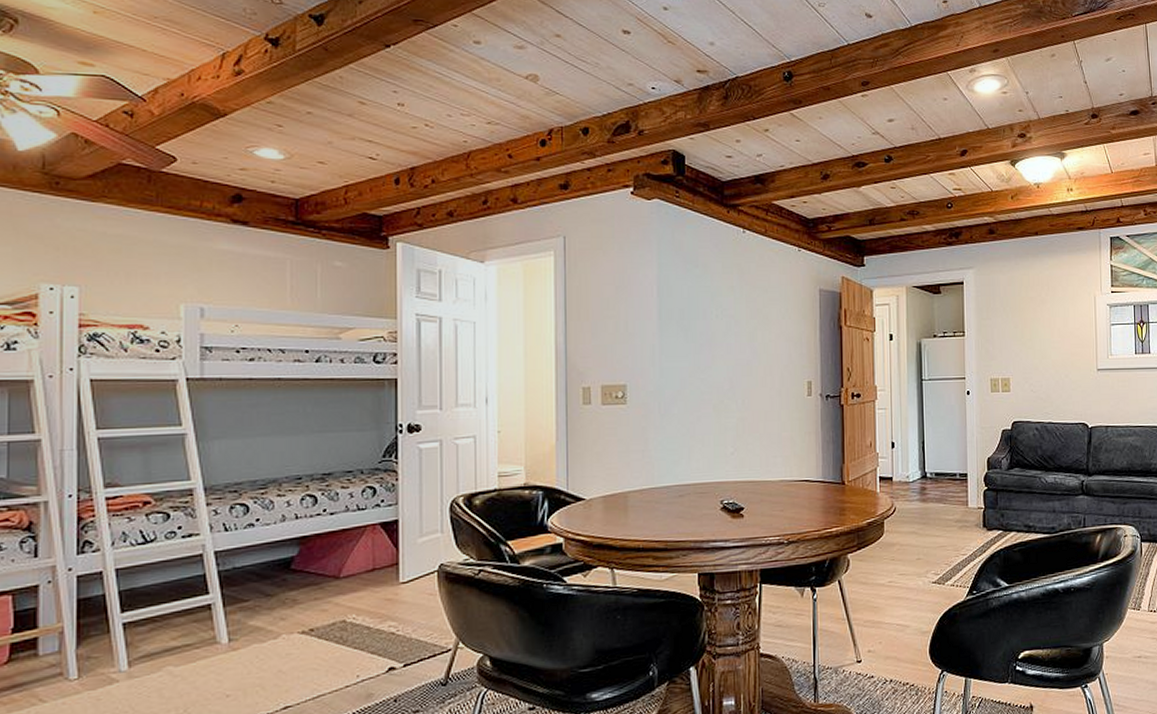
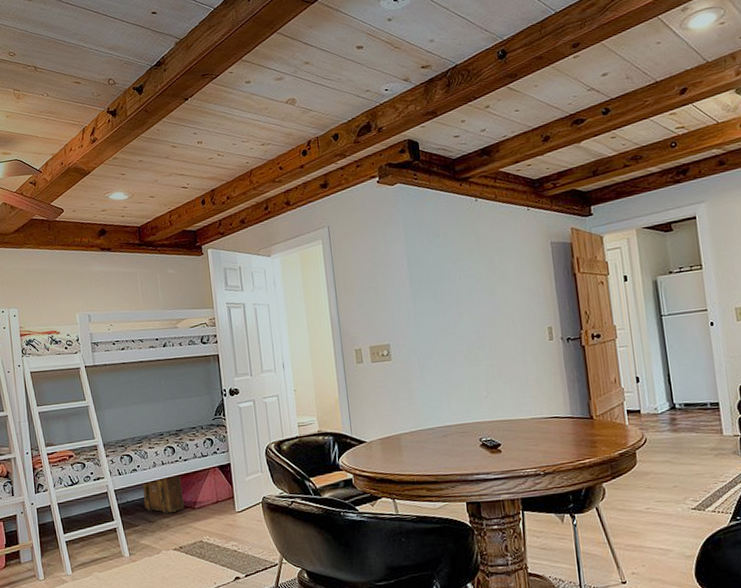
backpack: none [260,533,323,585] -> present [141,475,184,514]

